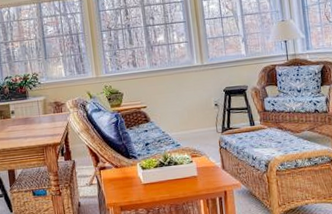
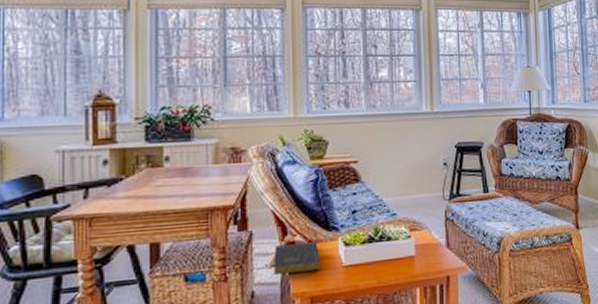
book: none [91,167,126,190] -> present [274,242,321,275]

